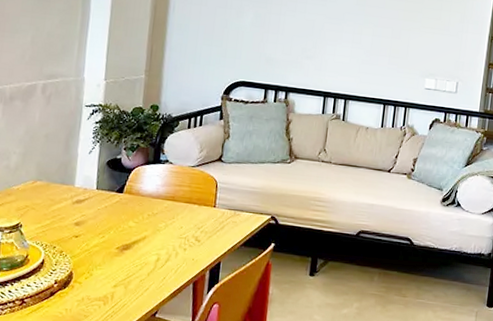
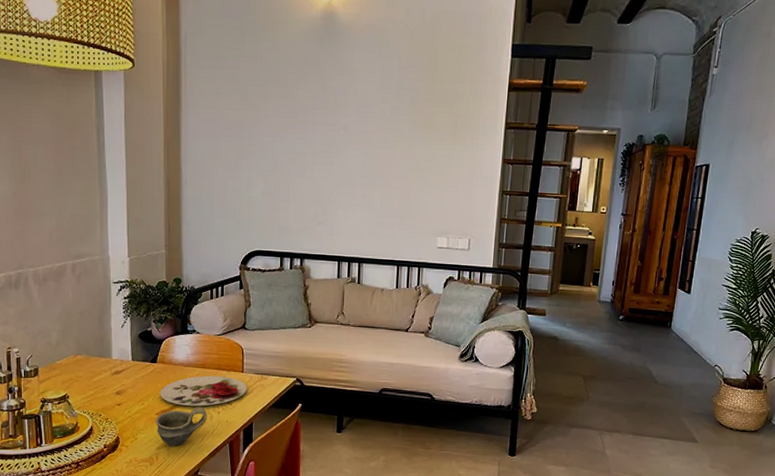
cup: none [115,242,172,285] -> present [156,406,207,446]
plate: none [123,209,218,242] -> present [160,375,247,406]

